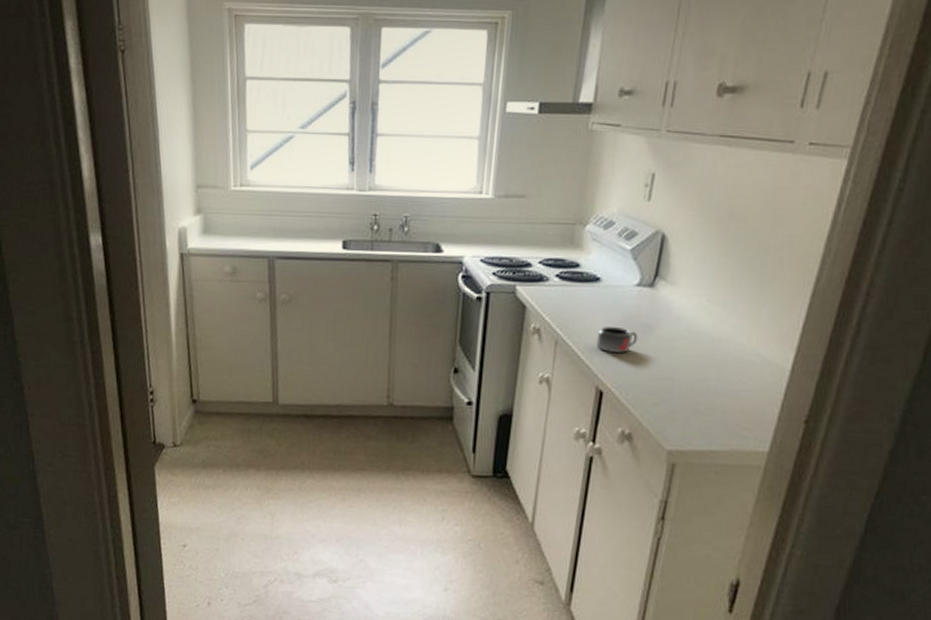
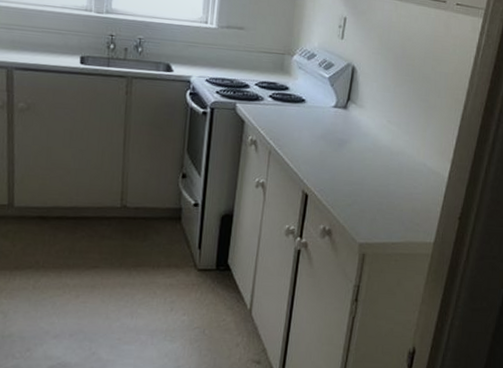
mug: present [596,326,638,353] -> none [302,139,335,162]

